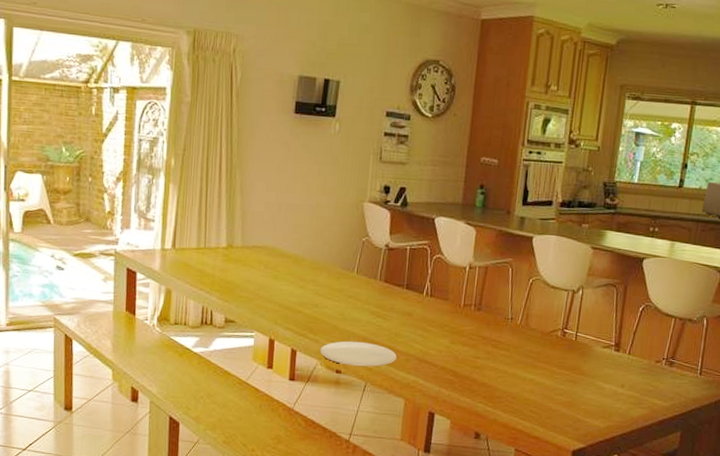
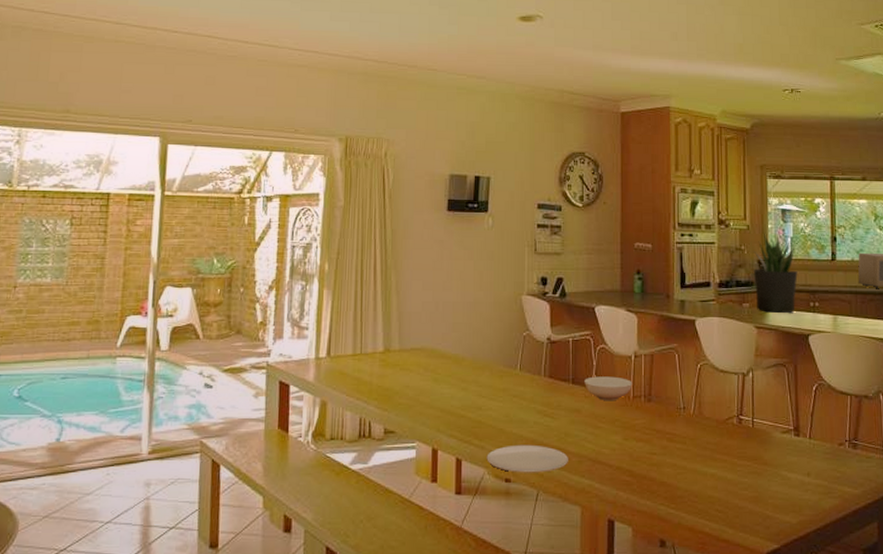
bowl: none [417,284,465,308] -> present [583,376,633,401]
planter: none [596,155,645,237] -> present [753,233,798,314]

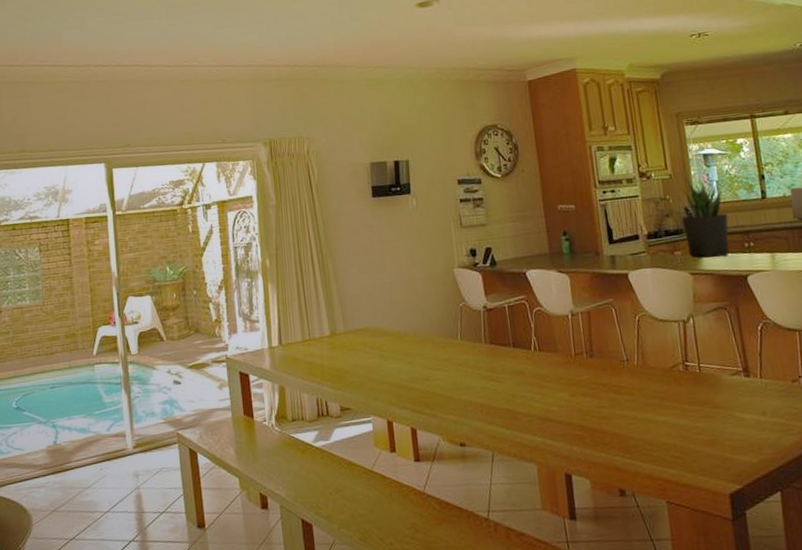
plate: present [486,444,568,473] -> none [439,409,519,437]
bowl: present [583,376,633,401] -> none [524,336,573,361]

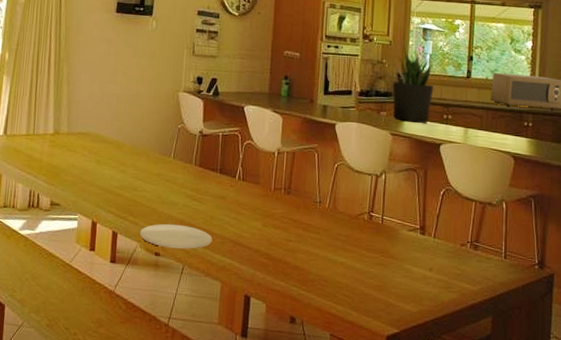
plate: none [439,409,519,437] -> present [139,223,212,250]

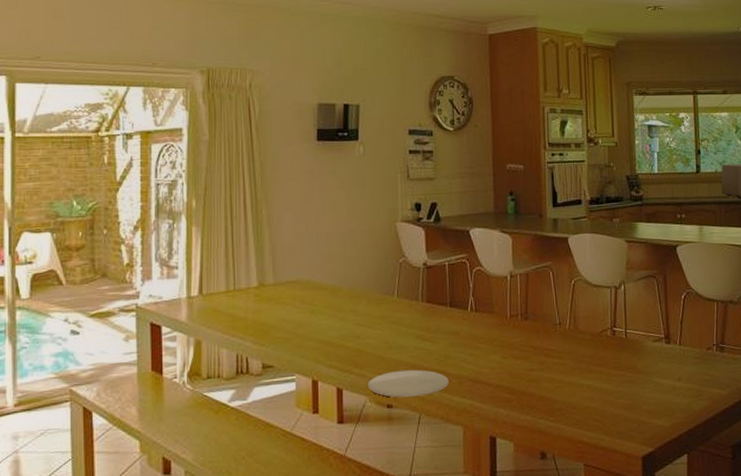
planter: present [392,49,435,124] -> none [622,149,665,227]

